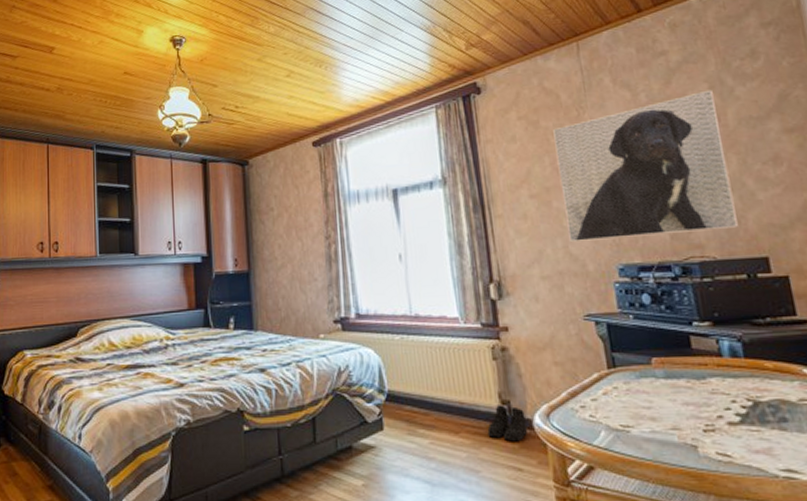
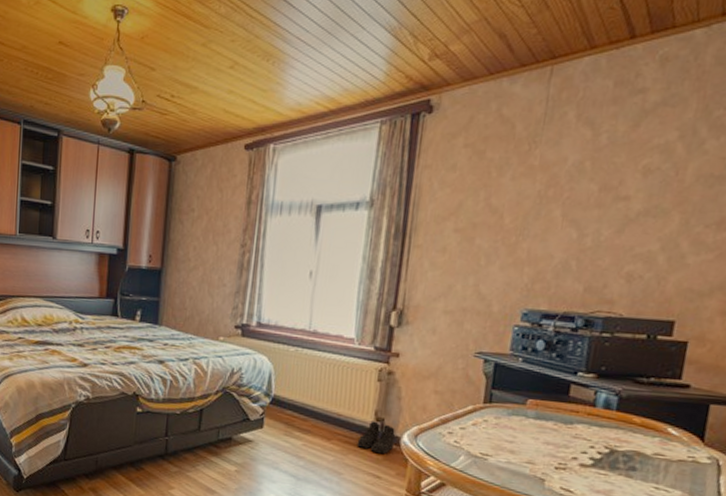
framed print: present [553,89,738,242] -> none [482,139,681,288]

